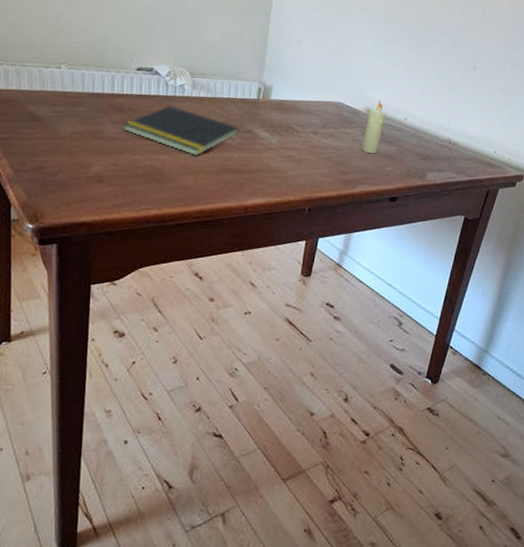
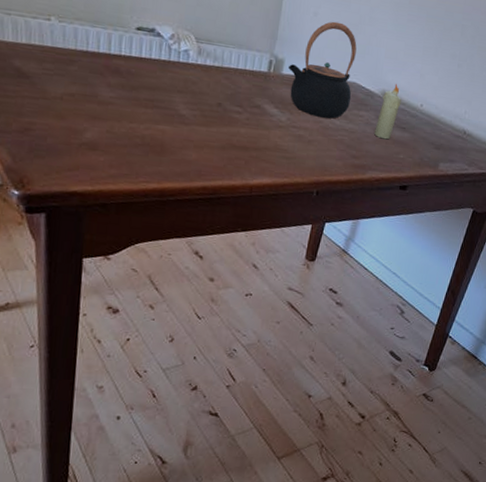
notepad: present [123,105,240,156] -> none [120,71,248,129]
teapot: none [277,47,340,138] -> present [289,21,357,119]

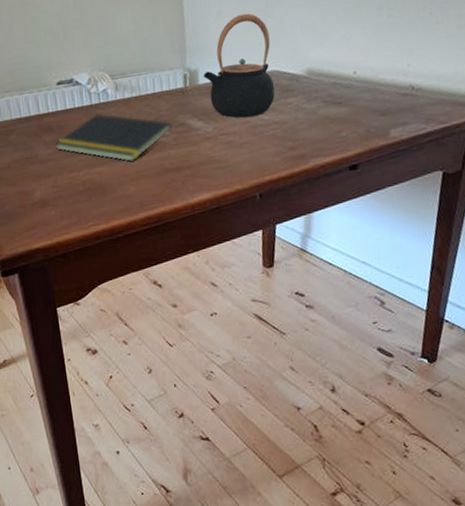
notepad: none [120,71,248,129] -> present [55,114,172,162]
candle: present [374,83,401,140] -> none [307,57,331,121]

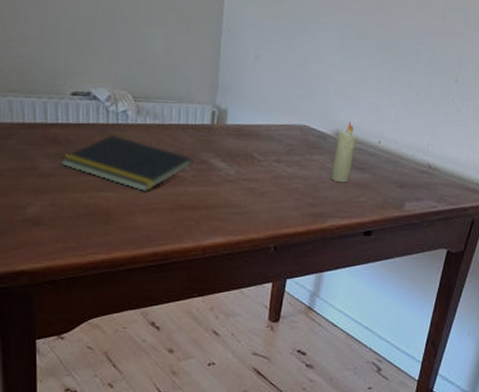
teapot: present [204,13,275,118] -> none [233,62,303,167]
candle: none [307,57,331,121] -> present [331,121,357,183]

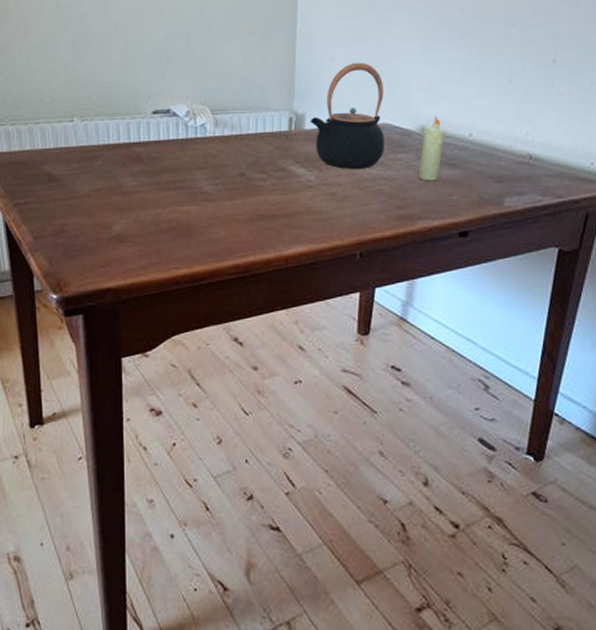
notepad: present [60,134,193,191] -> none [143,148,272,203]
teapot: none [233,62,303,167] -> present [311,62,386,169]

